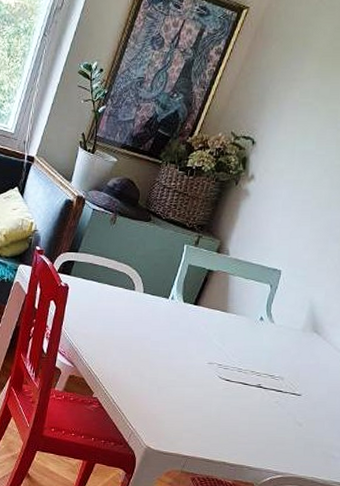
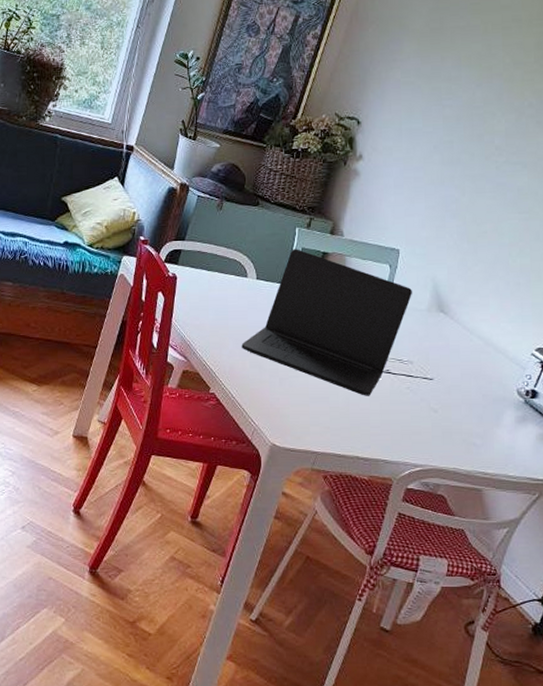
laptop: none [125,265,291,408] -> present [241,249,413,396]

